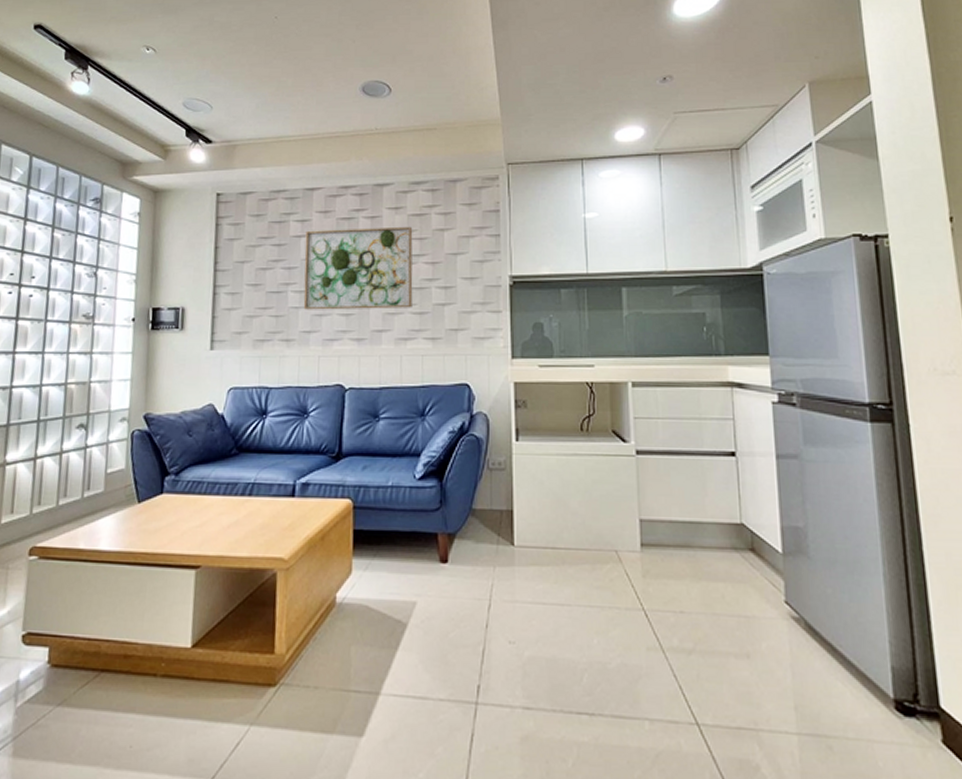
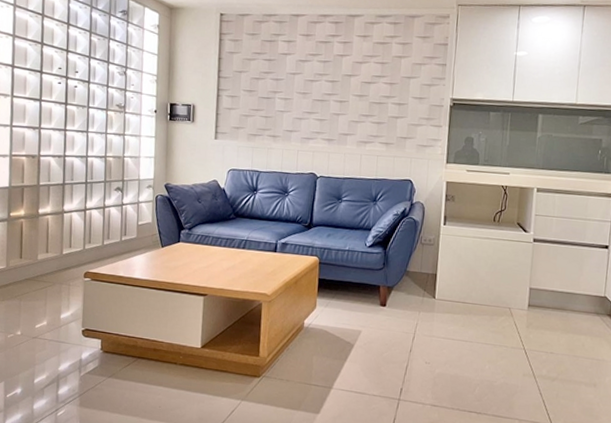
wall art: present [303,226,413,310] -> none [287,49,377,119]

